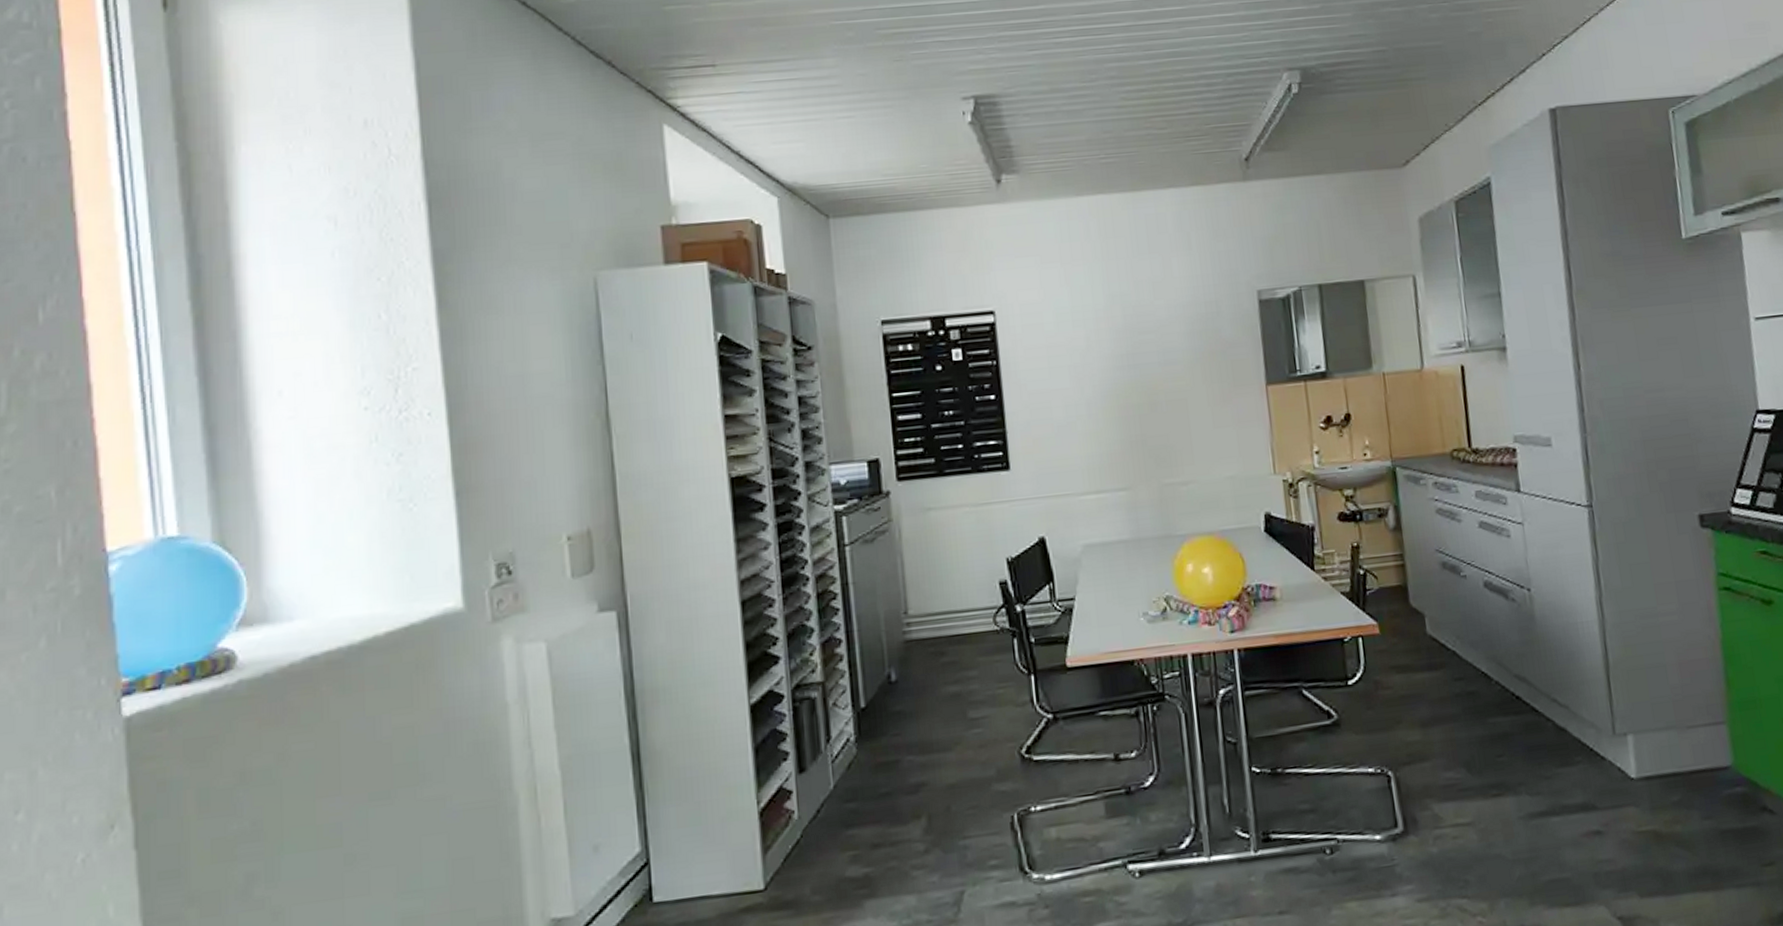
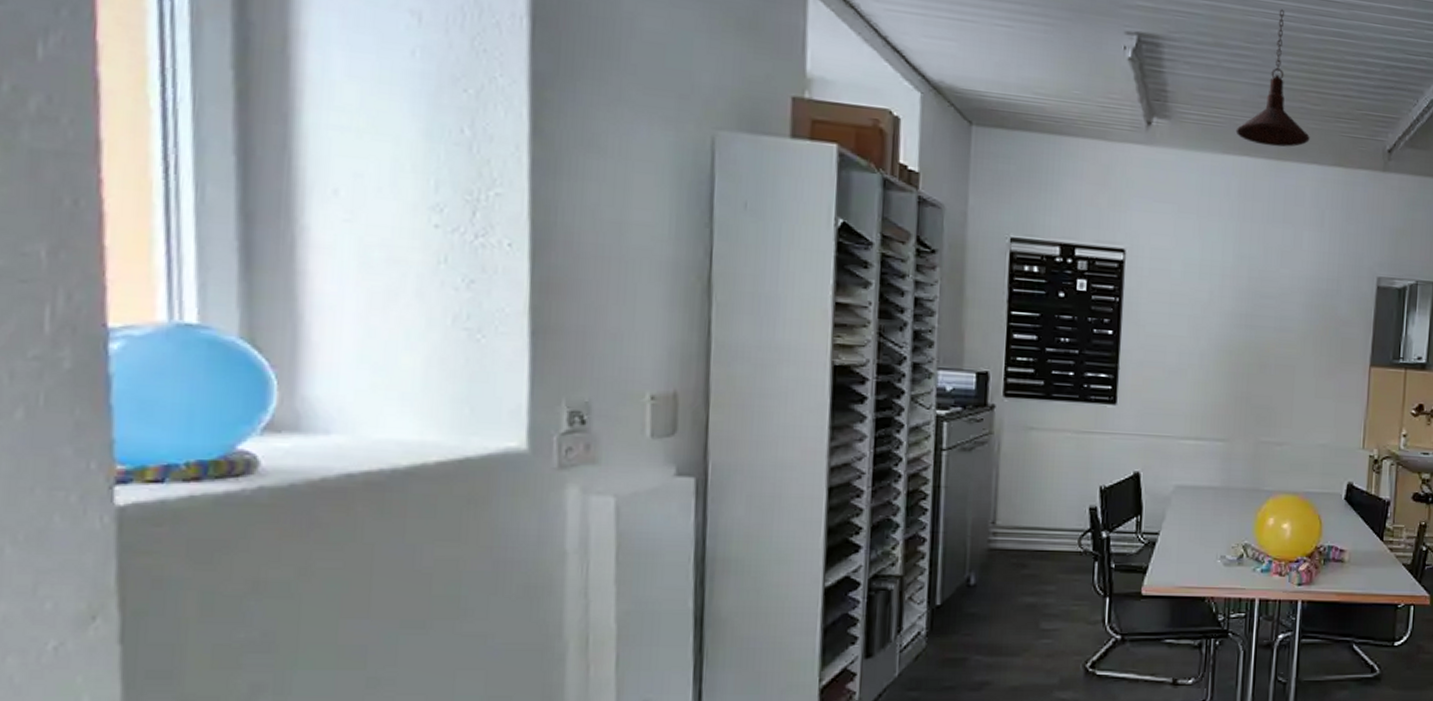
pendant light: none [1085,42,1162,180] -> present [1235,9,1310,147]

